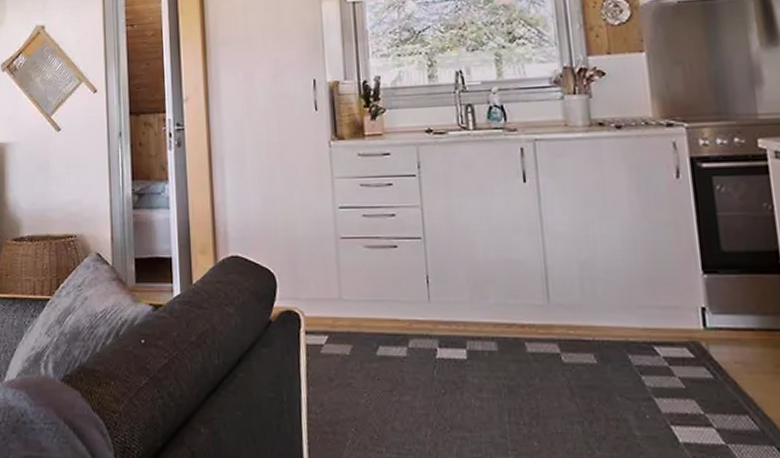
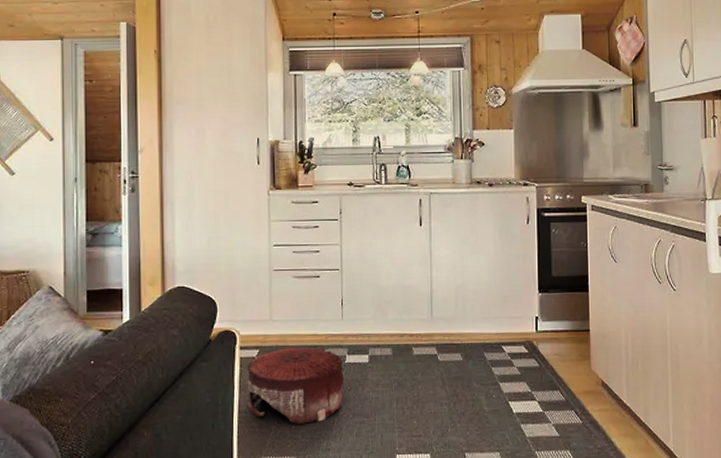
pouf: none [315,335,437,435] -> present [247,347,344,425]

